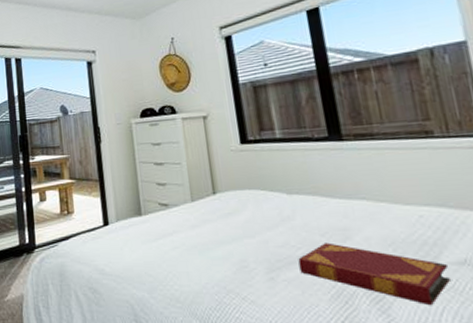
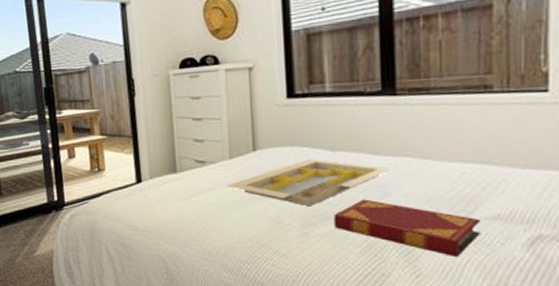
serving tray: none [189,201,351,250] -> present [226,158,394,207]

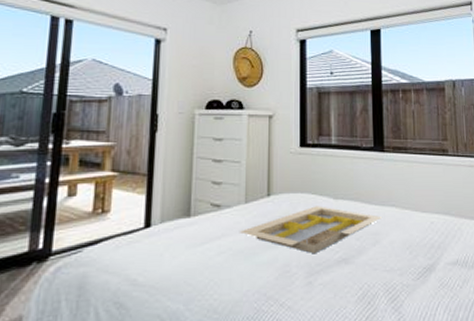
hardback book: present [334,199,482,258] -> none [335,246,446,302]

